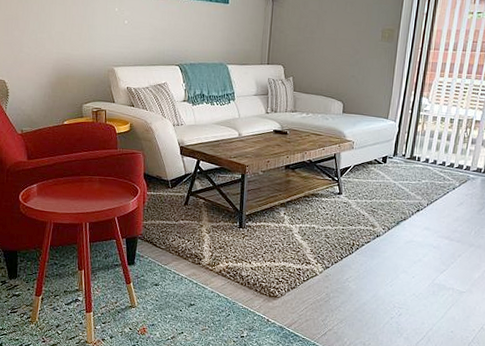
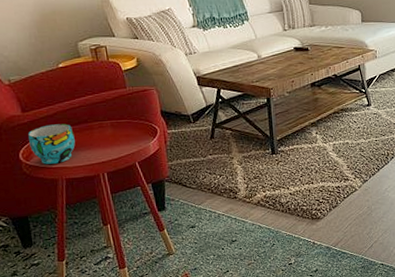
cup: none [29,173,67,208] -> present [28,124,75,164]

